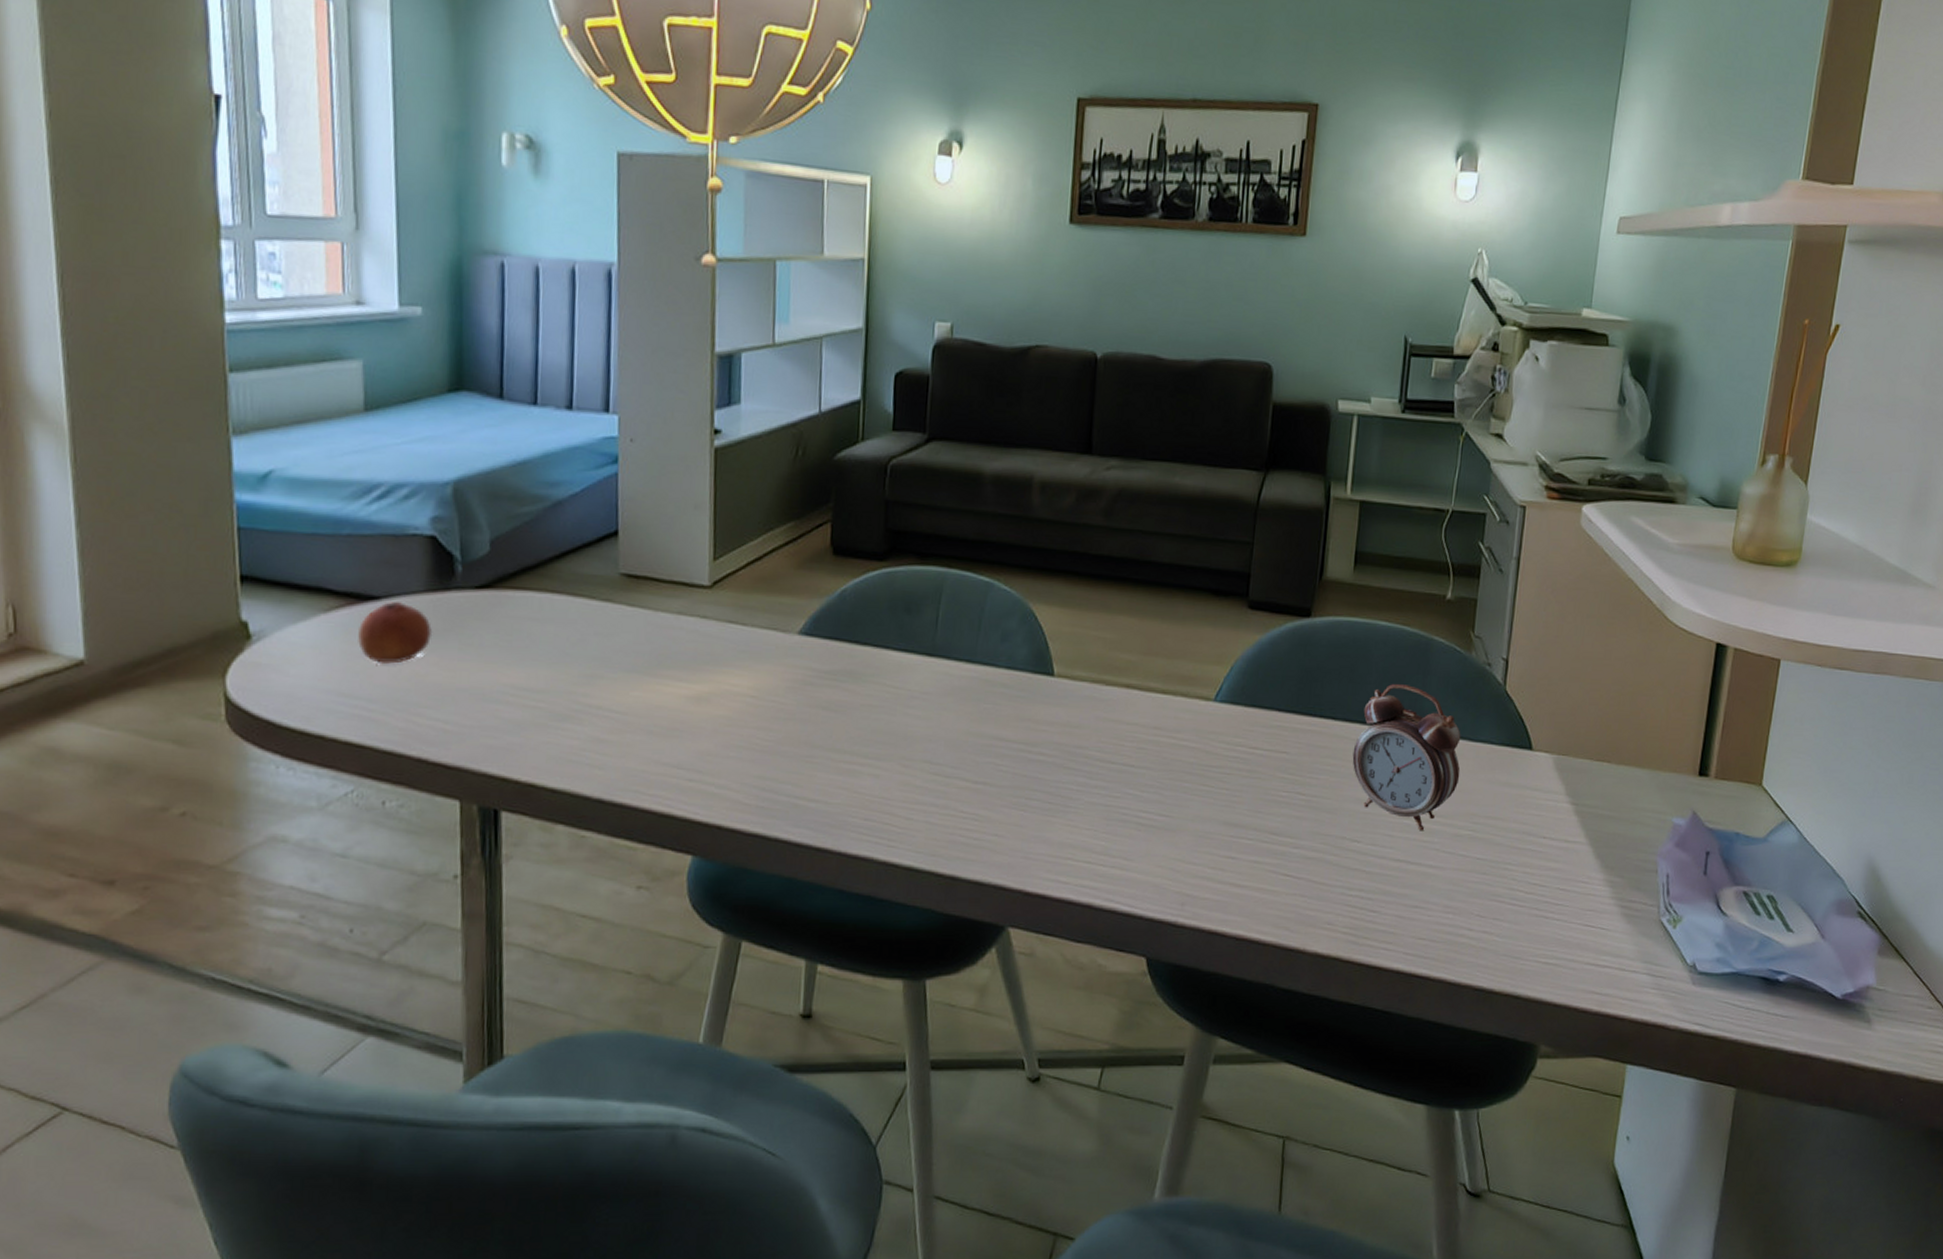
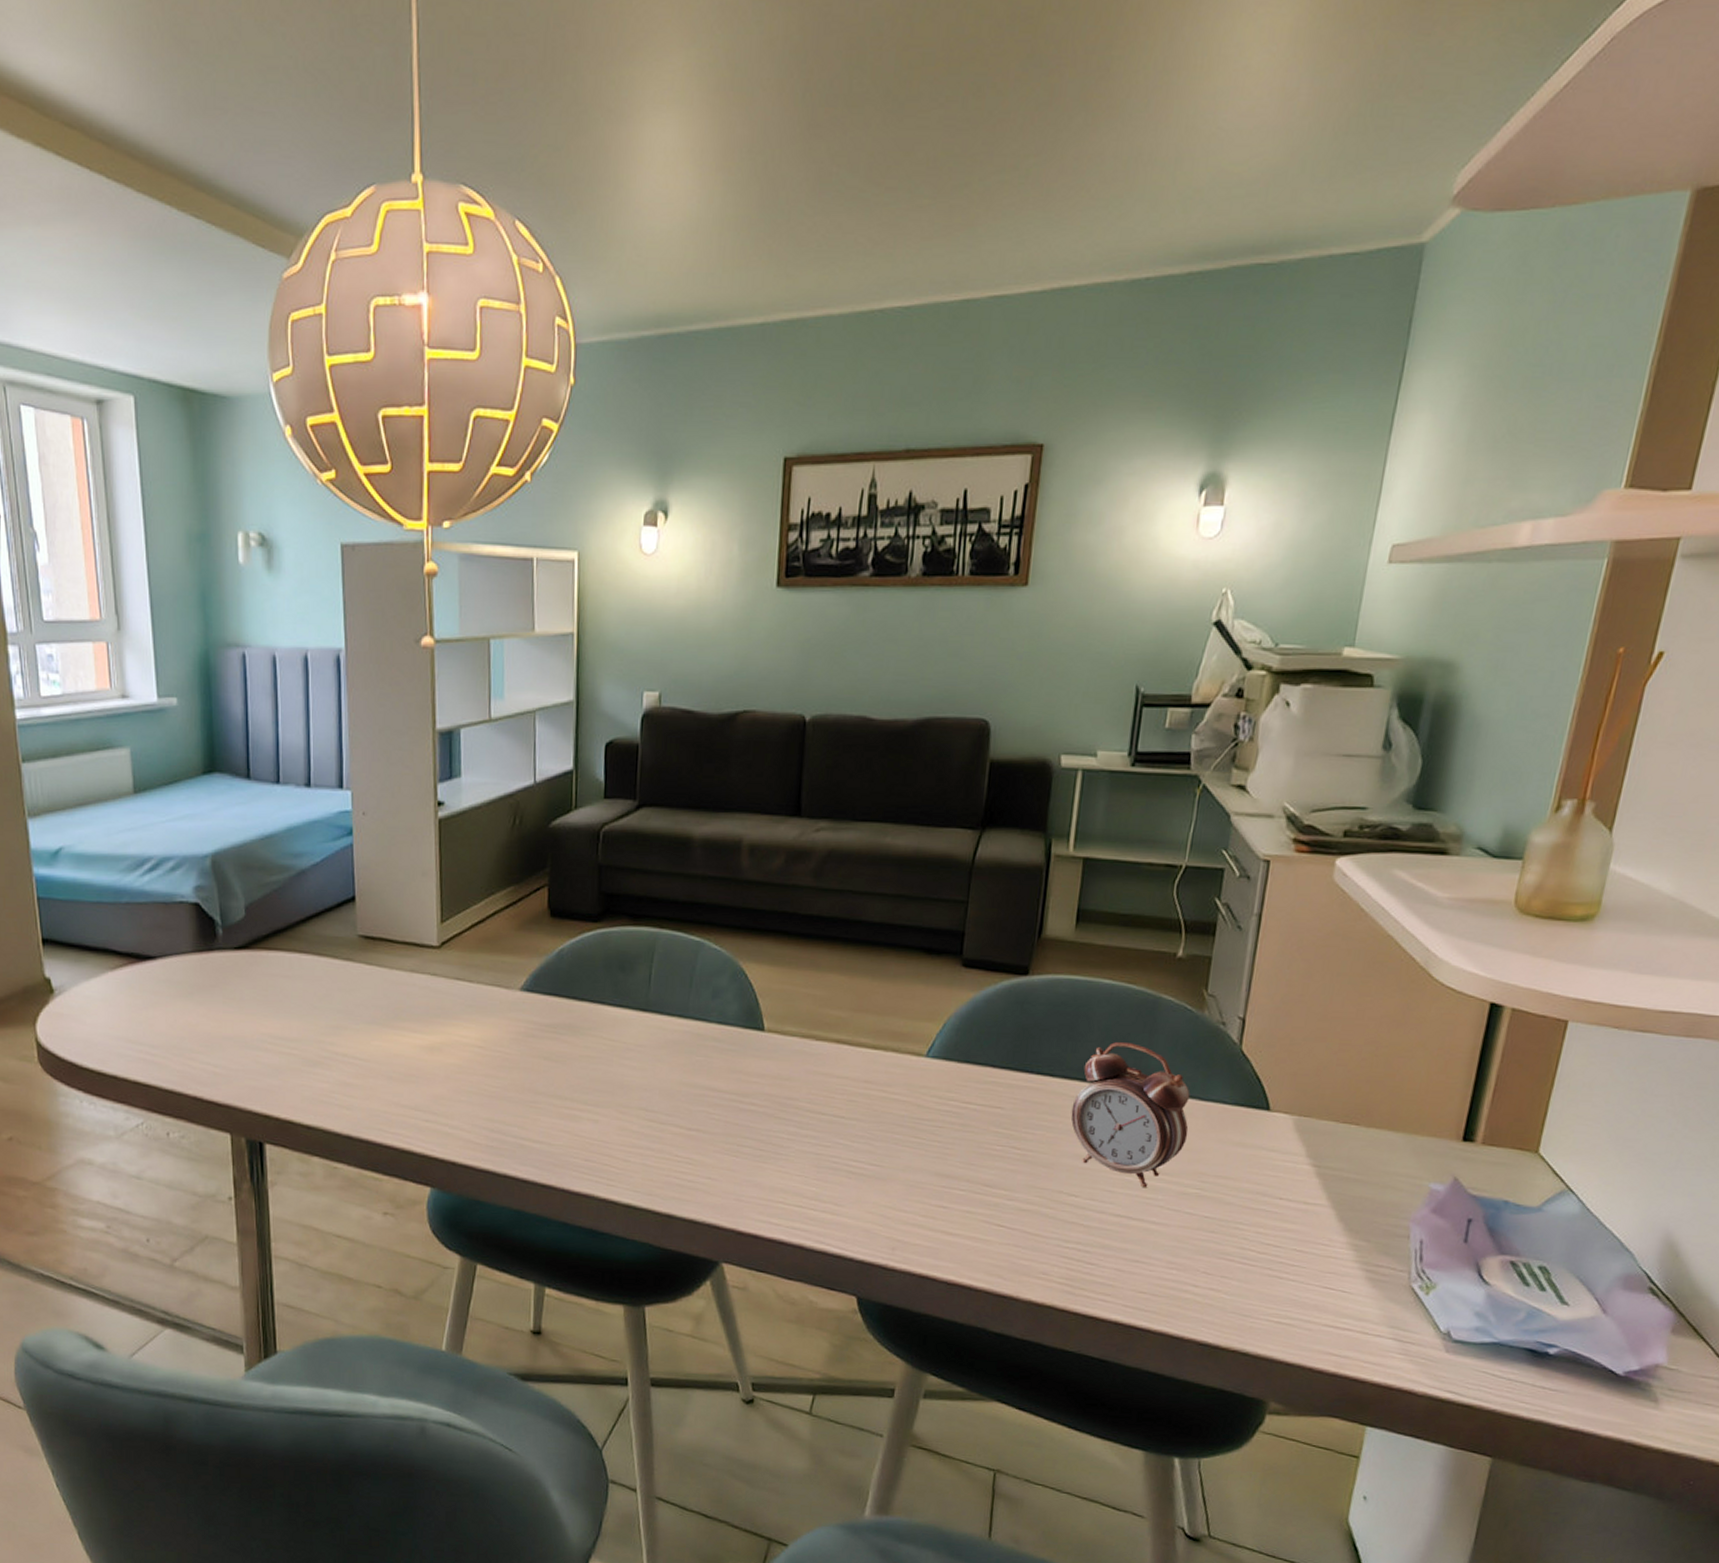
fruit: present [358,602,433,664] -> none [140,961,201,1015]

